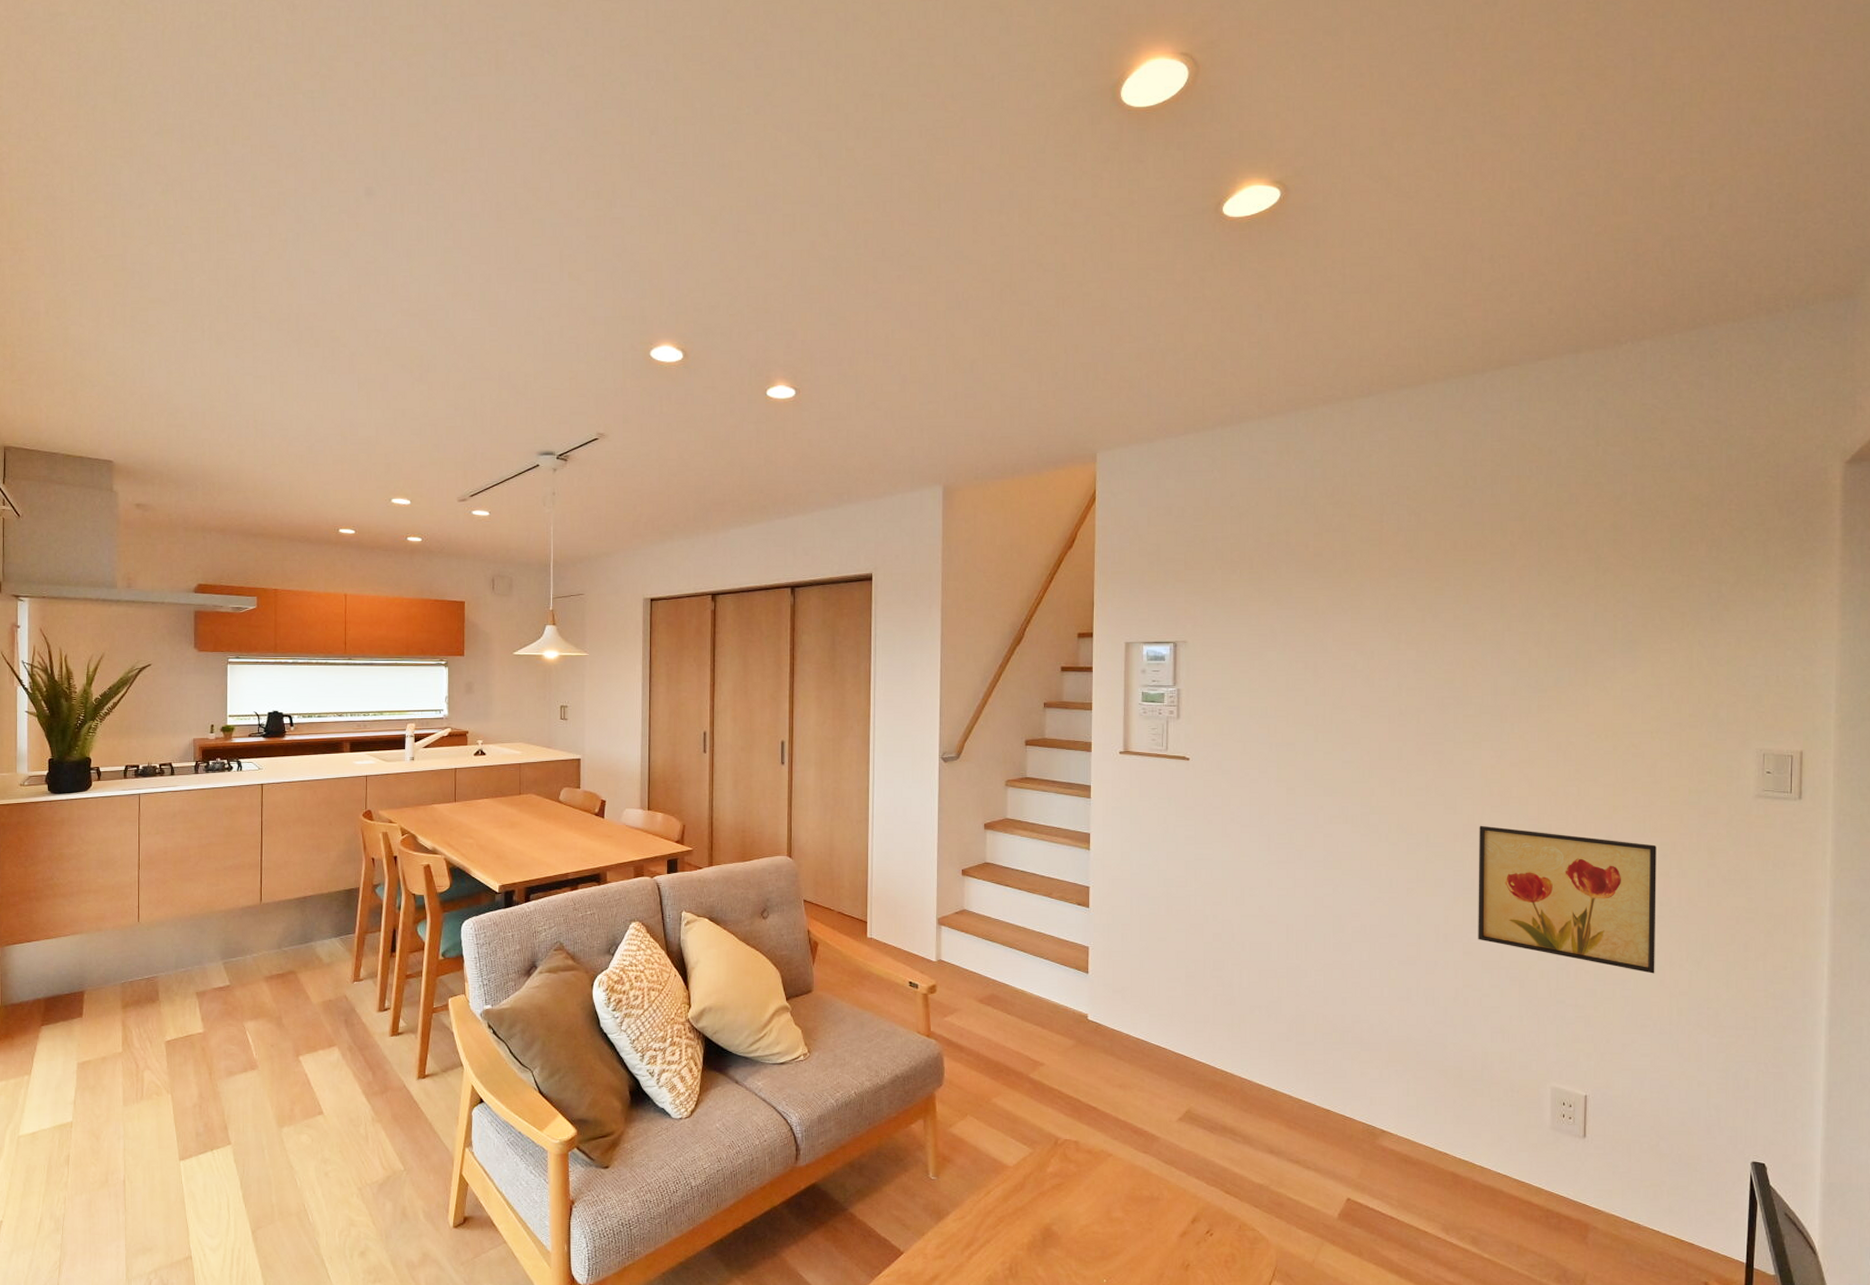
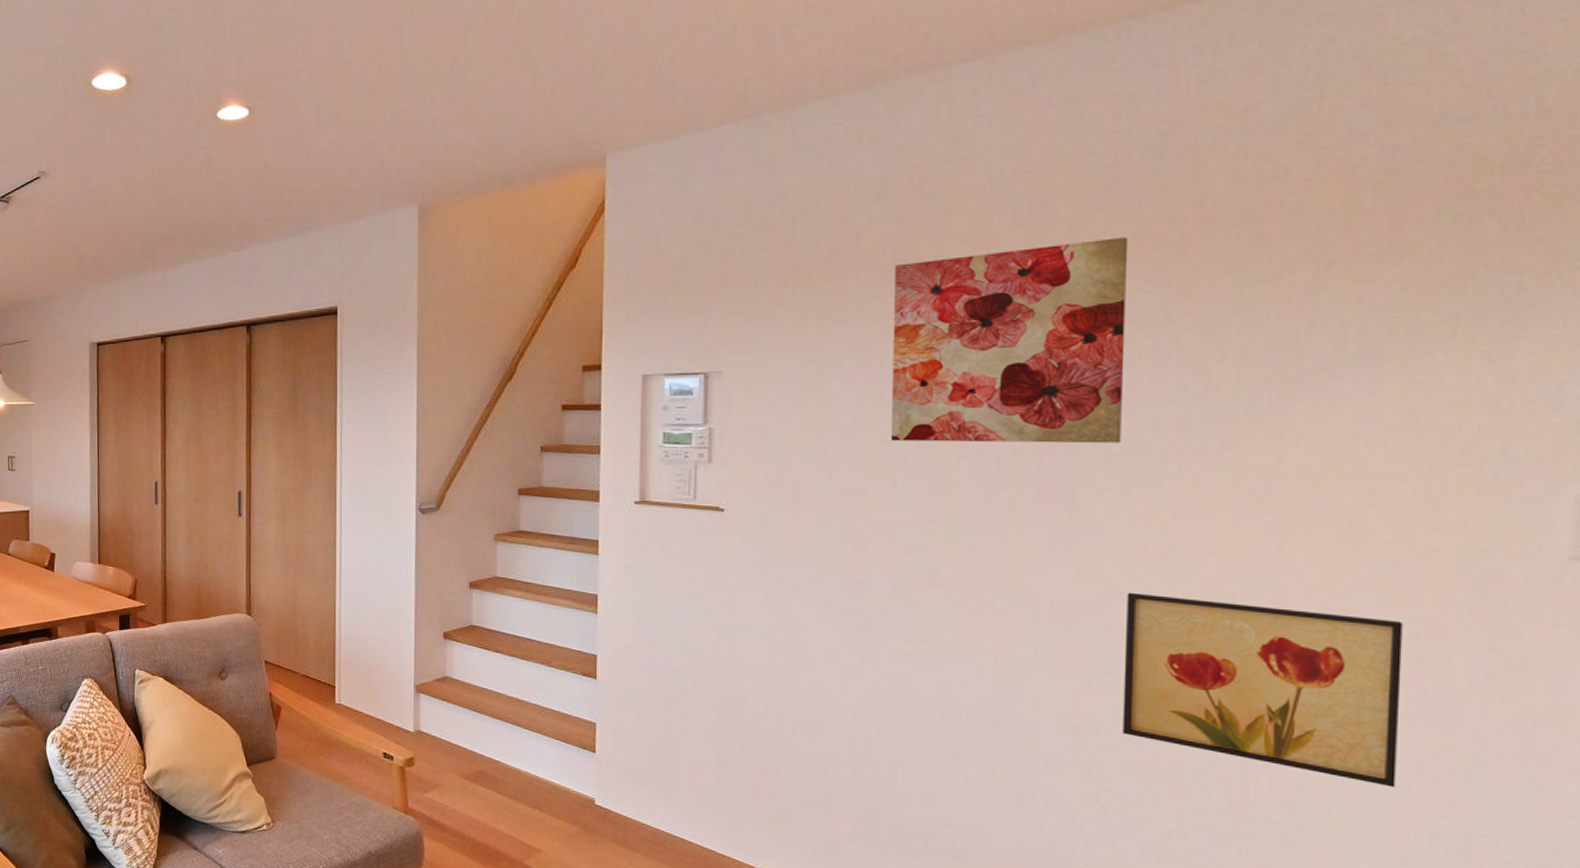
wall art: none [1313,543,1476,706] -> present [890,237,1129,444]

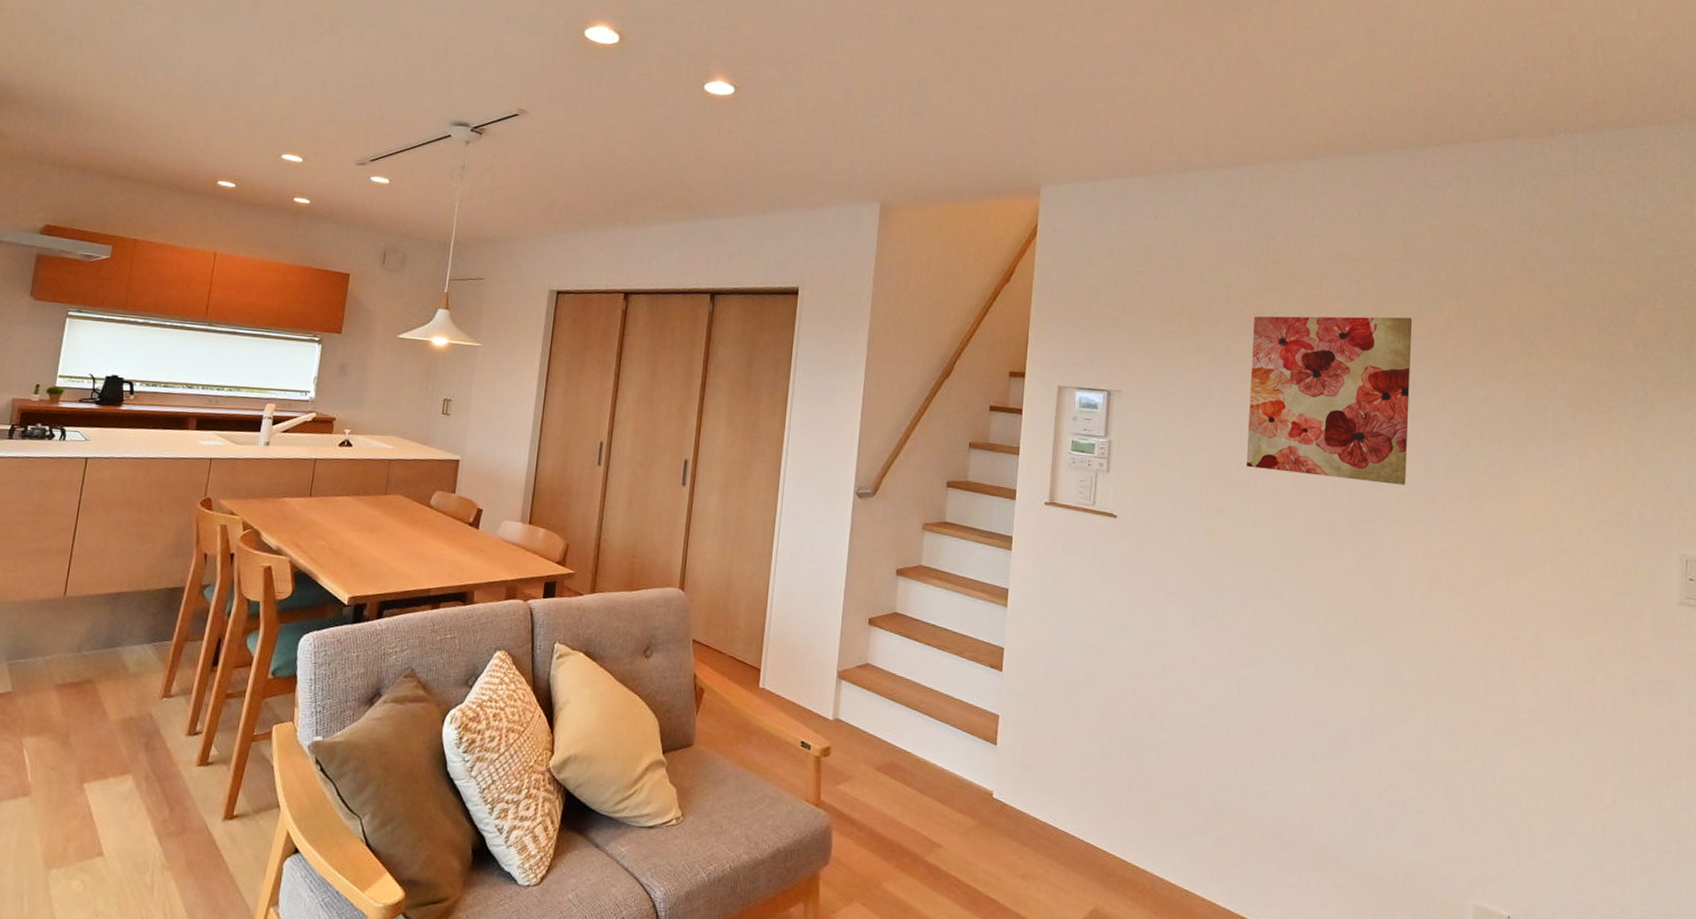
wall art: present [1122,592,1403,788] -> none [1404,612,1583,786]

